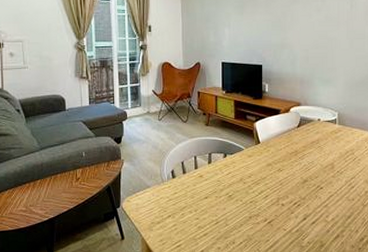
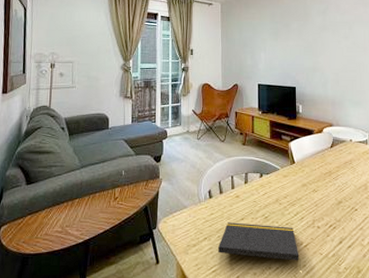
notepad: none [181,201,264,244] -> present [217,222,301,269]

